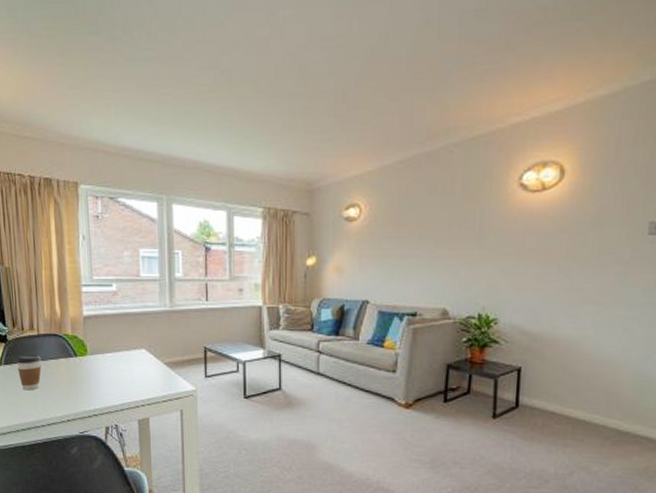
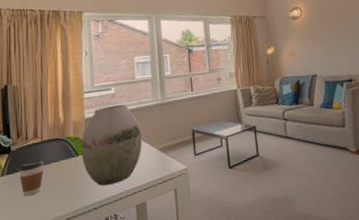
vase: none [79,305,147,394] -> present [81,104,143,186]

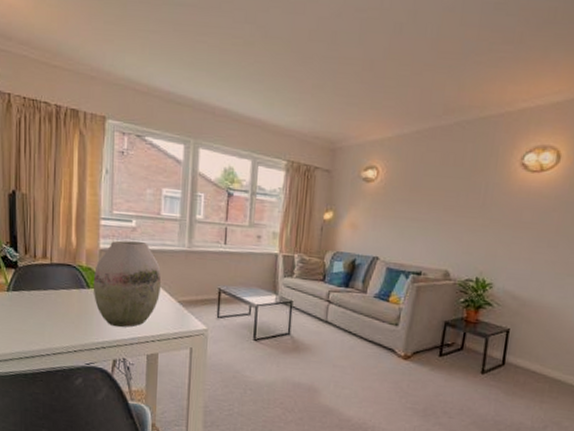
coffee cup: present [18,160,44,197] -> none [25,282,53,319]

